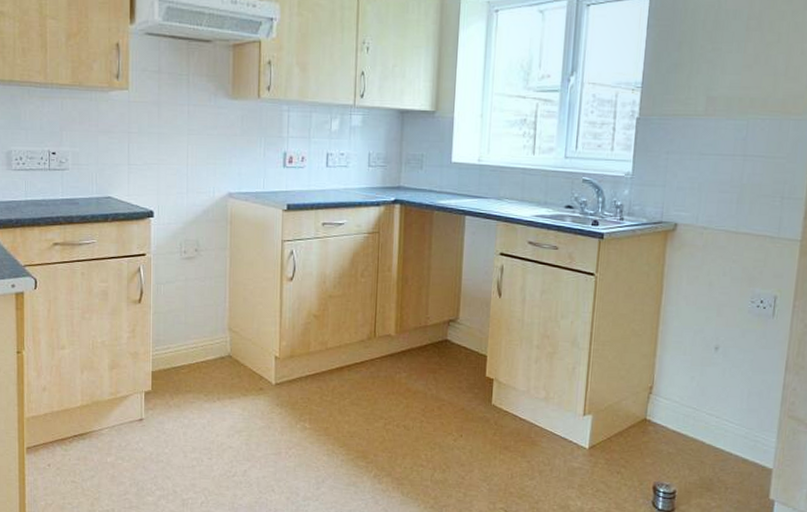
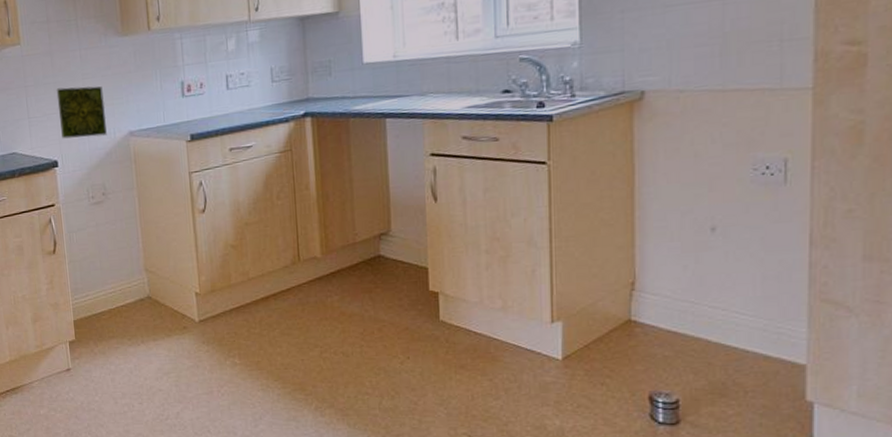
decorative tile: none [160,139,208,193] -> present [56,86,107,139]

